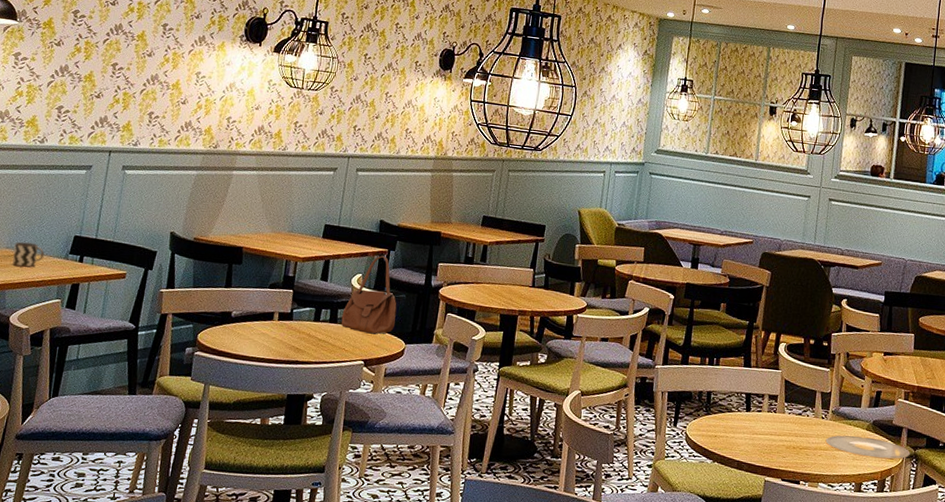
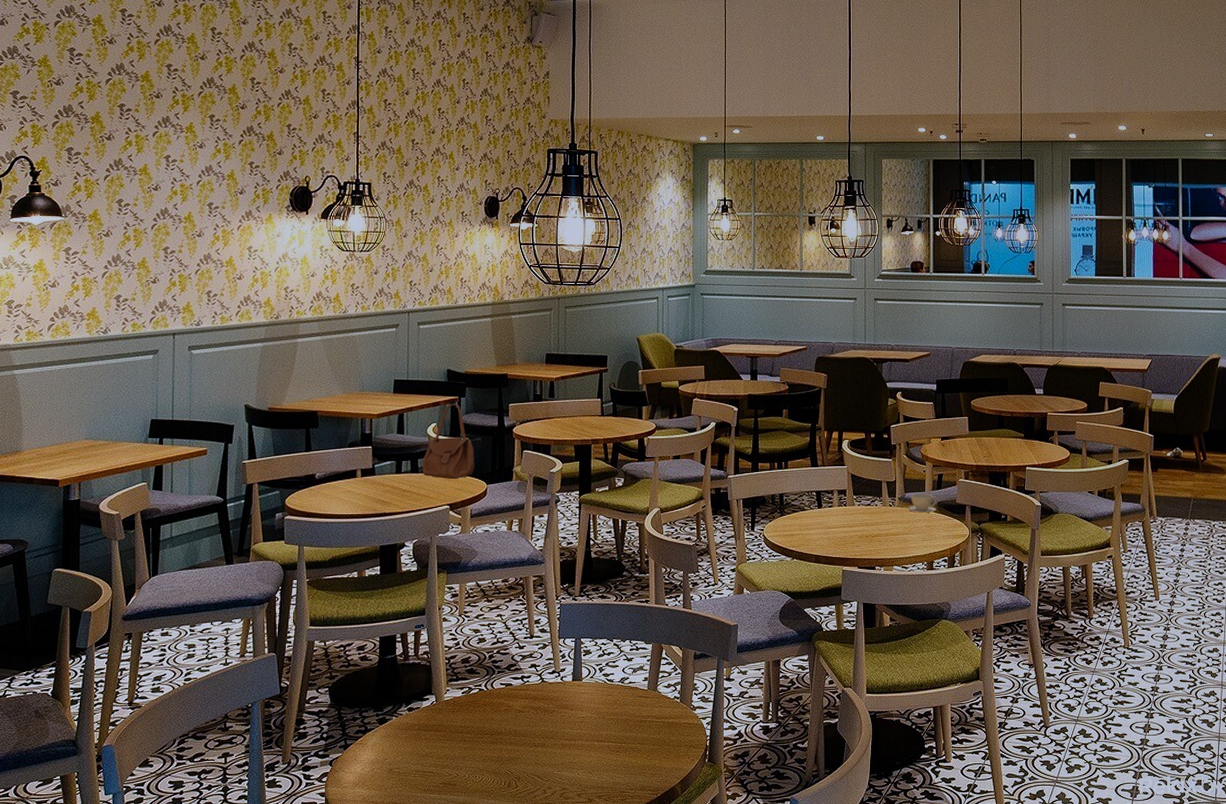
cup: present [12,242,44,268] -> none [93,431,123,455]
plate: present [825,435,910,460] -> none [895,518,975,537]
teacup: none [841,408,874,431] -> present [908,493,938,513]

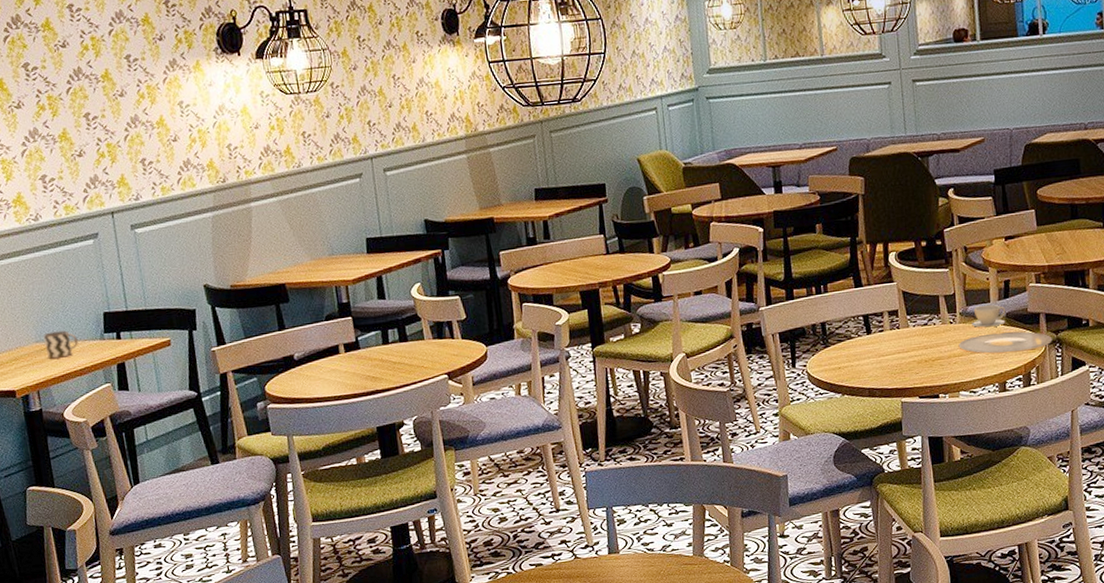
cup: none [93,431,123,455] -> present [43,330,78,359]
handbag: present [422,403,474,479] -> none [410,257,470,345]
plate: none [895,518,975,537] -> present [958,331,1053,354]

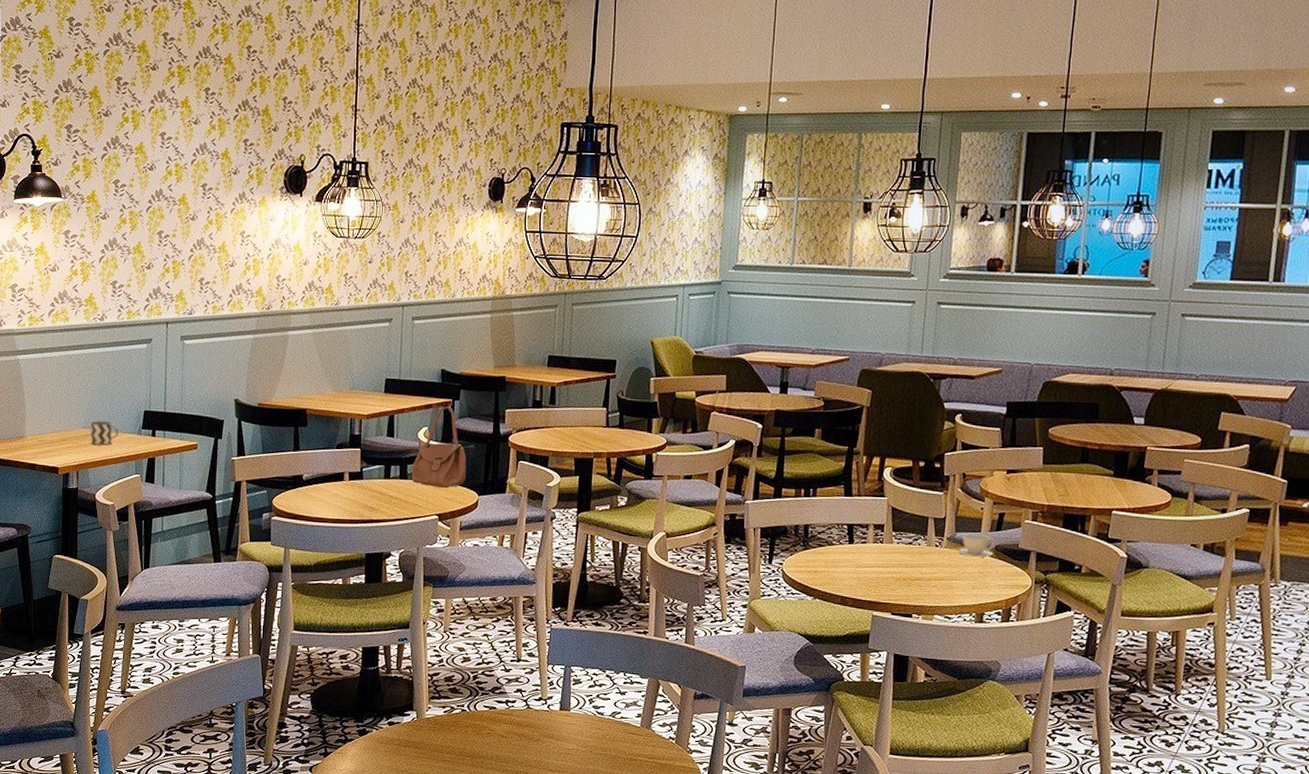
handbag: none [410,257,470,345] -> present [411,406,467,488]
plate: present [958,331,1053,354] -> none [940,562,1040,587]

